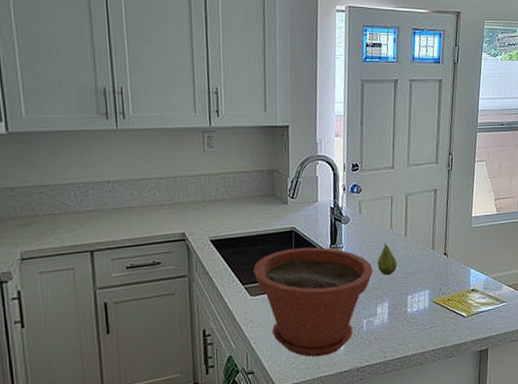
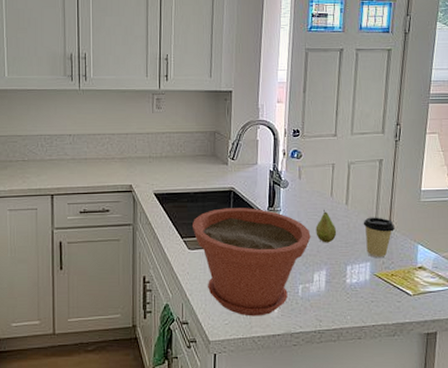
coffee cup: none [421,245,450,286] -> present [363,217,396,259]

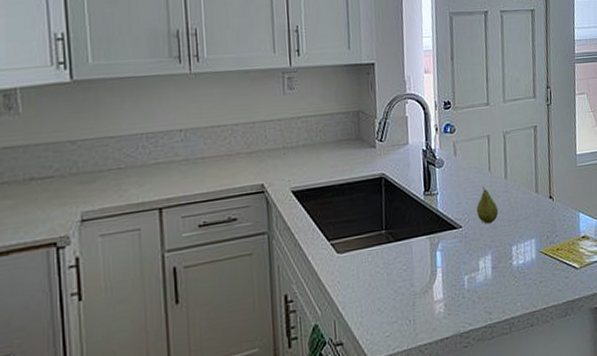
plant pot: present [193,208,311,317] -> none [340,194,472,323]
coffee cup: present [363,217,396,259] -> none [524,188,556,234]

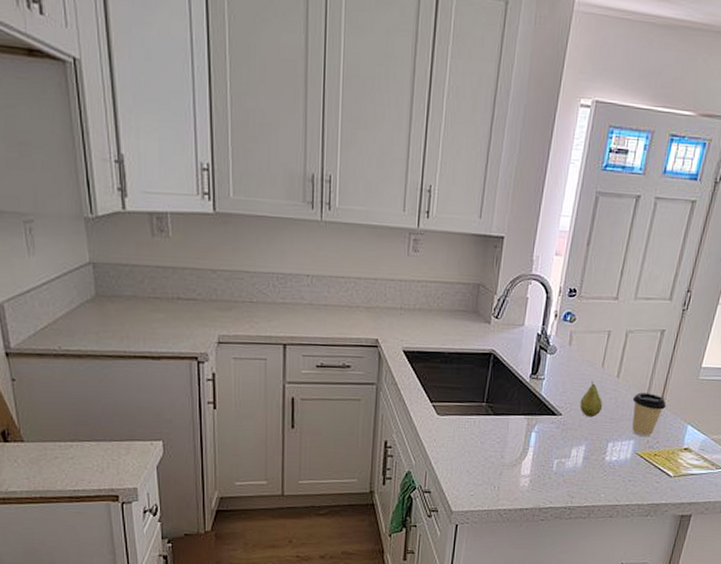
coffee cup: none [524,188,556,234] -> present [632,392,667,438]

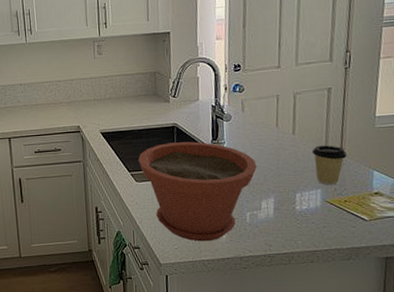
plant pot: none [444,372,574,489] -> present [139,141,257,242]
fruit: present [579,380,603,418] -> none [261,139,284,172]

